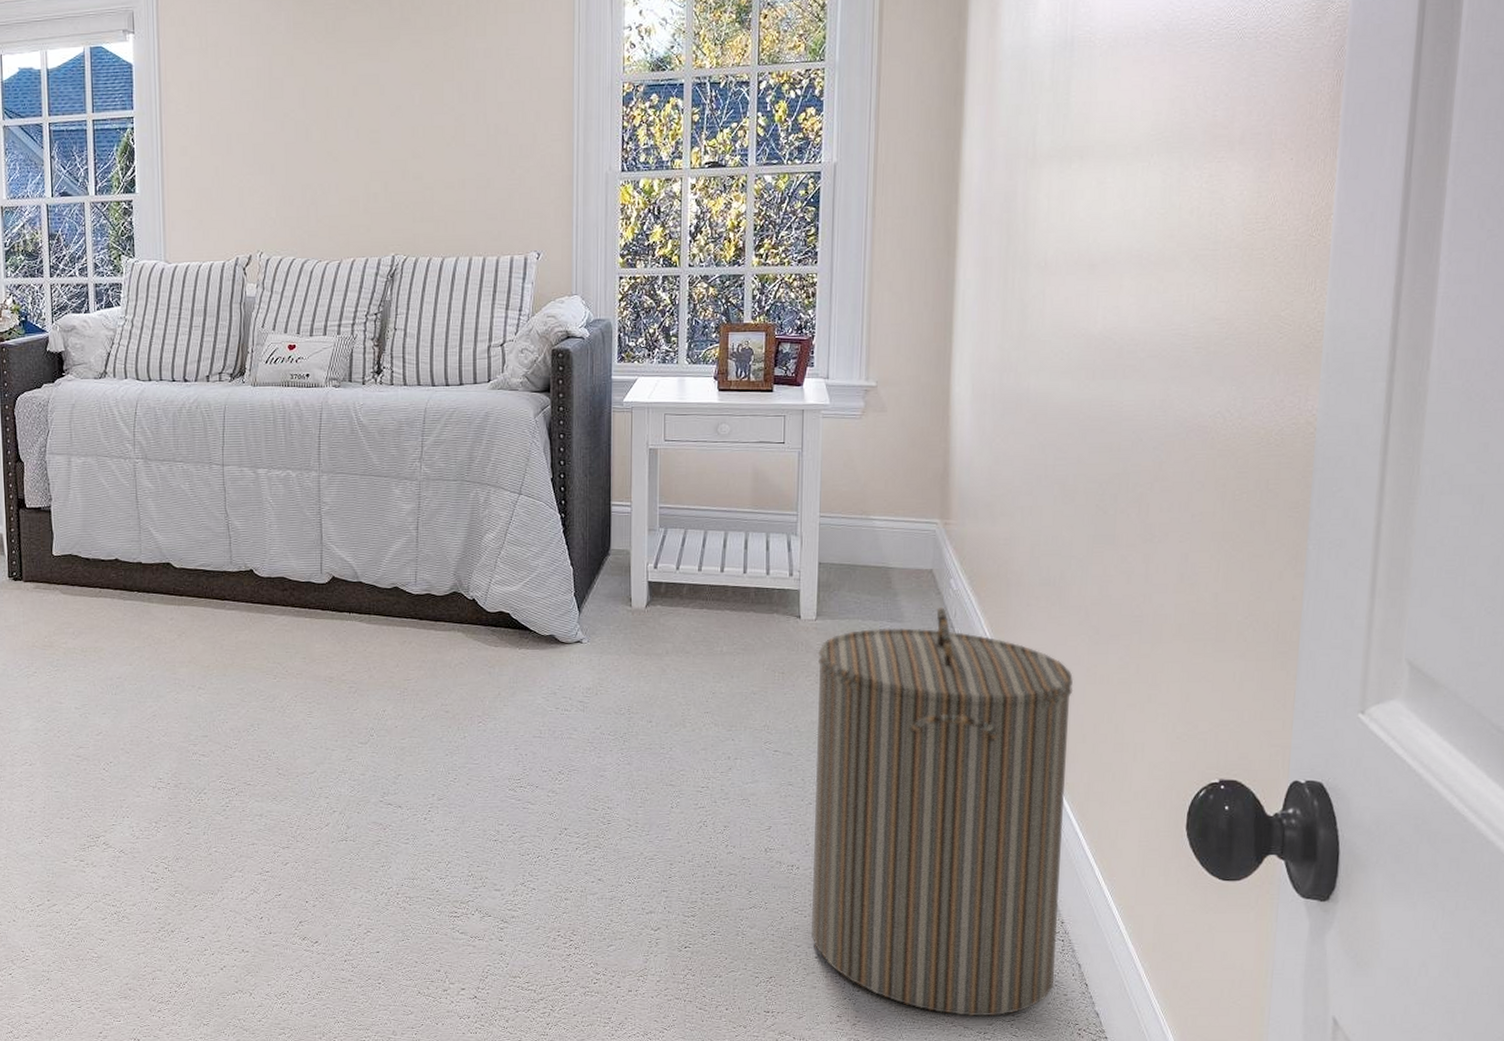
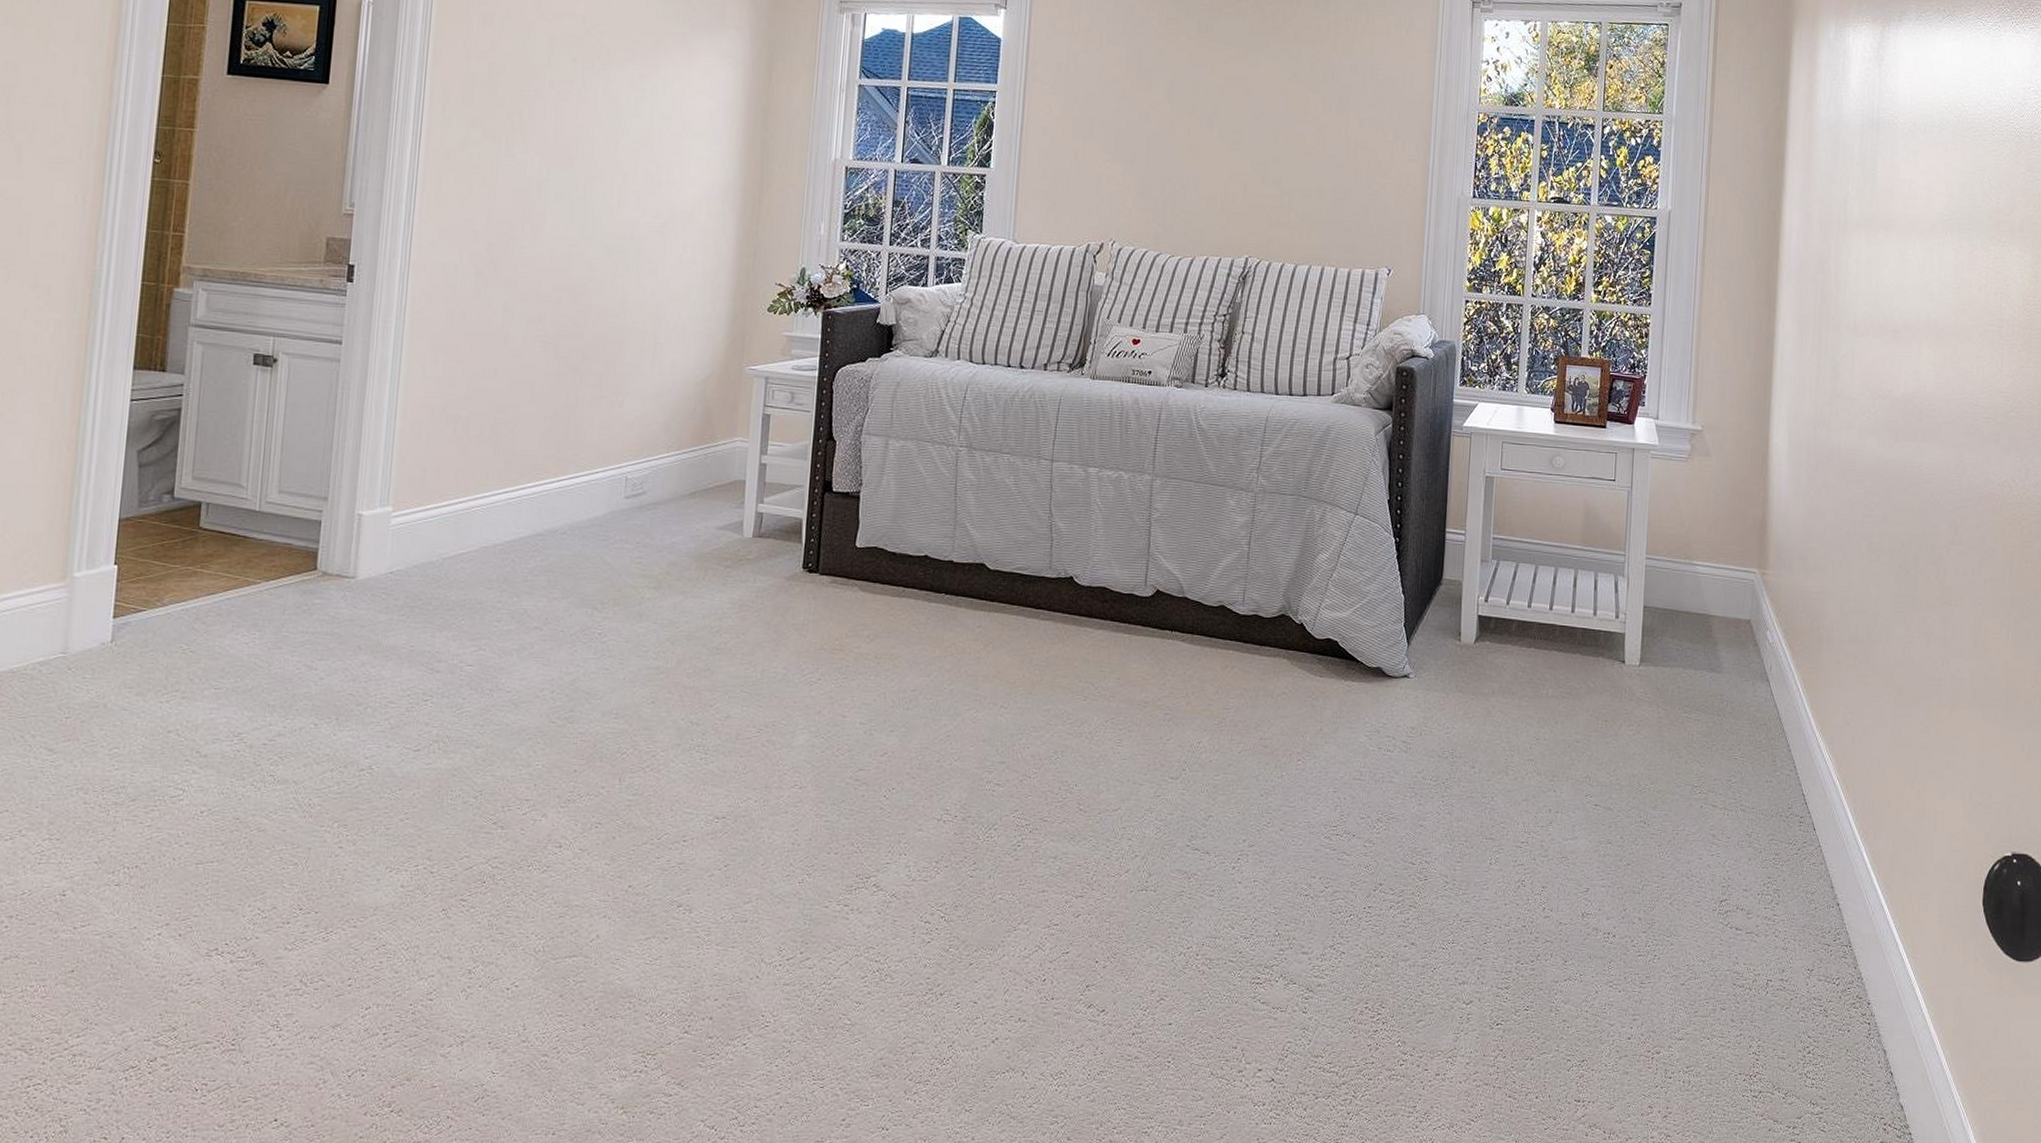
laundry hamper: present [811,607,1074,1017] -> none [1625,660,1879,1109]

